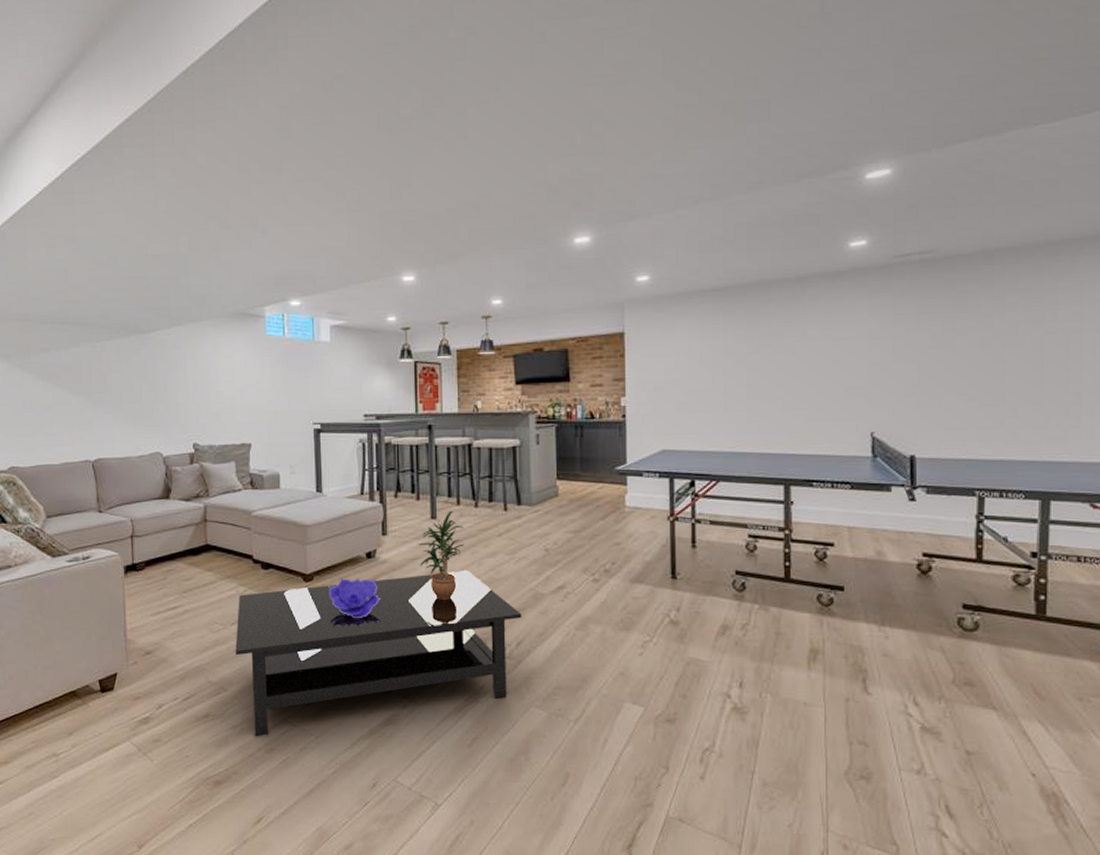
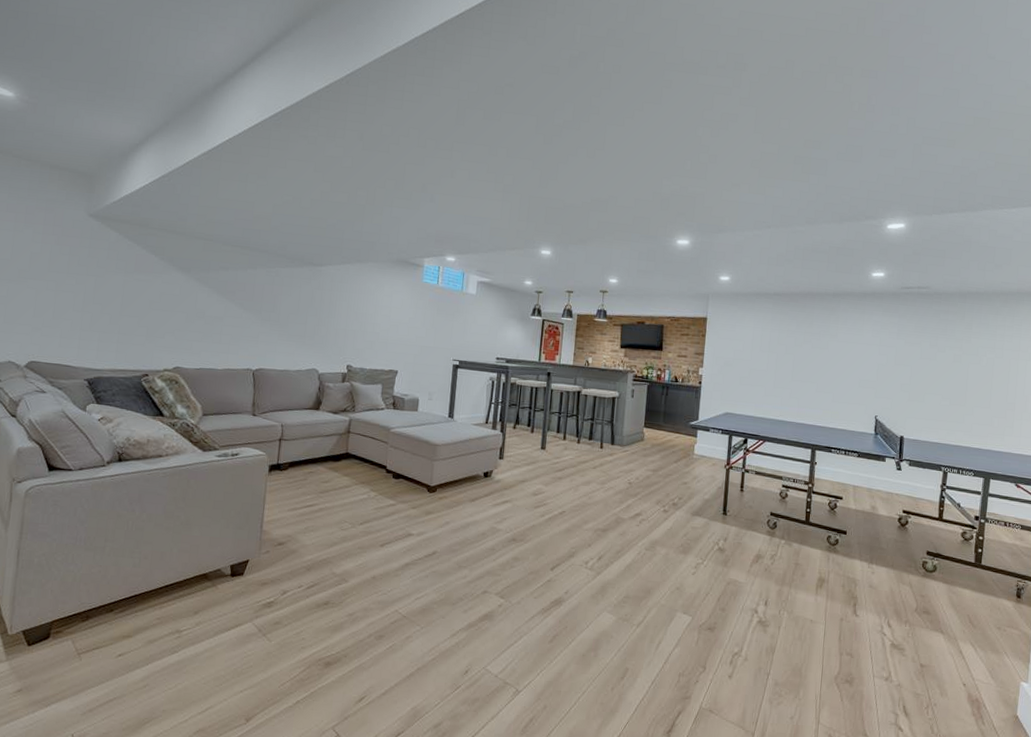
coffee table: present [235,570,522,737] -> none [360,494,605,625]
decorative bowl: present [328,577,380,619] -> none [448,492,491,528]
potted plant: present [418,511,465,600] -> none [527,444,567,518]

